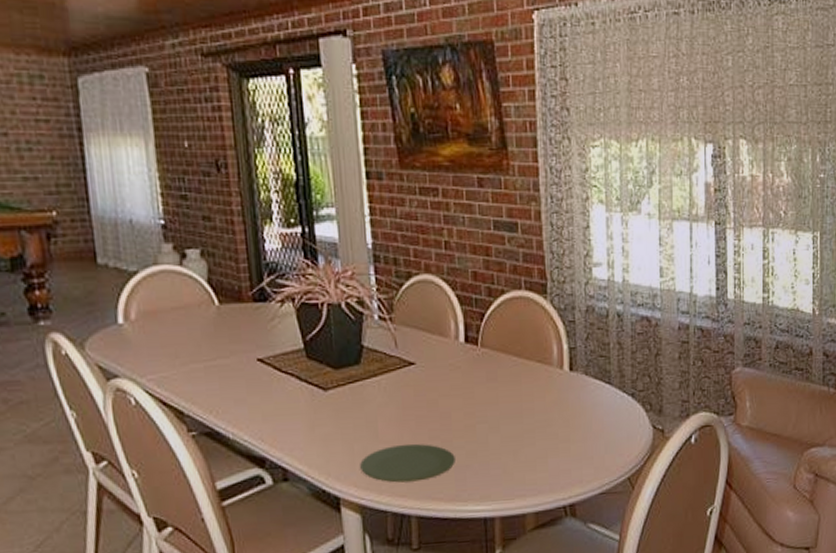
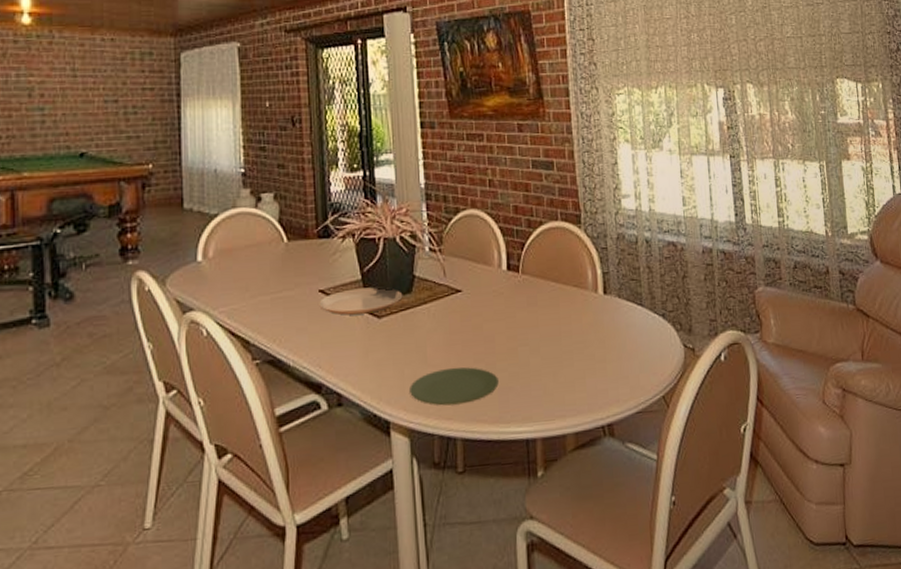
plate: none [258,357,351,387] -> present [319,287,403,316]

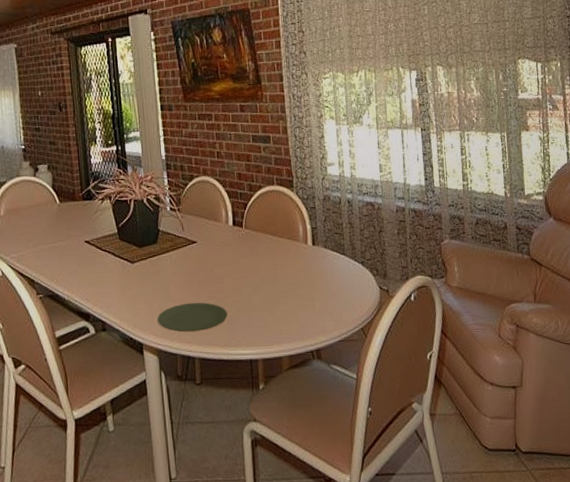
plate: present [319,287,403,316] -> none [85,239,150,261]

